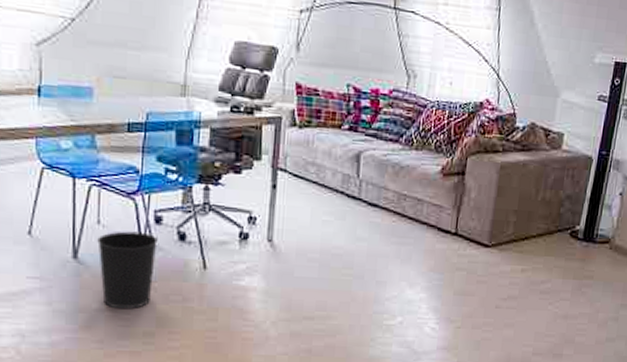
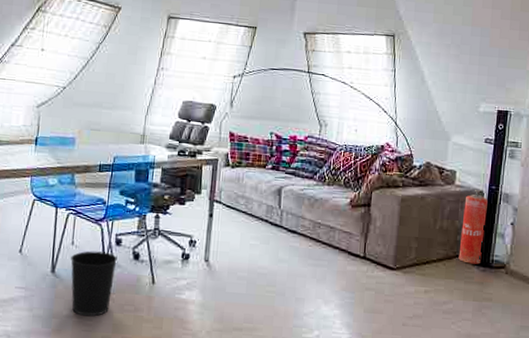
fire extinguisher: none [560,156,597,239] -> present [458,190,488,264]

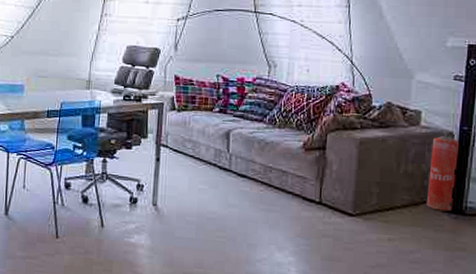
wastebasket: present [71,251,117,317] -> none [23,194,67,258]

